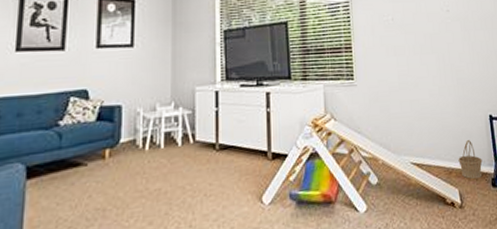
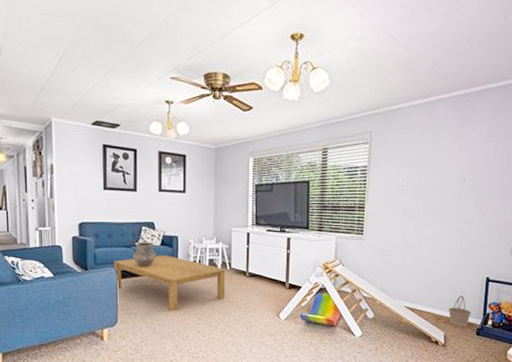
coffee table: none [21,134,188,218] -> present [113,255,226,312]
ceramic pot: none [52,117,90,157] -> present [132,242,157,267]

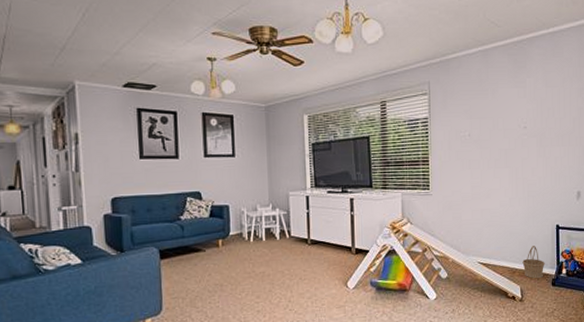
coffee table: present [113,255,226,312] -> none [154,227,286,291]
ceramic pot: present [132,242,157,267] -> none [177,214,206,244]

